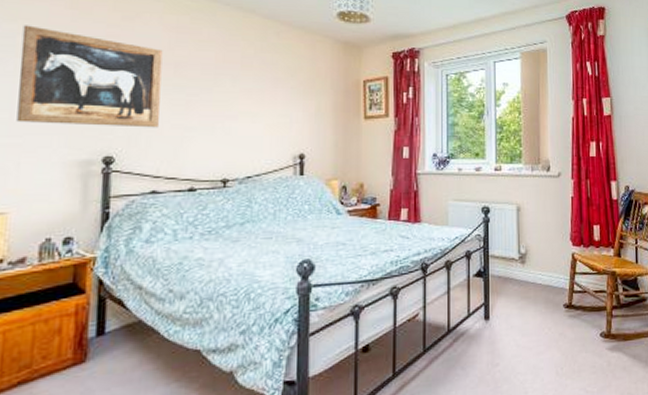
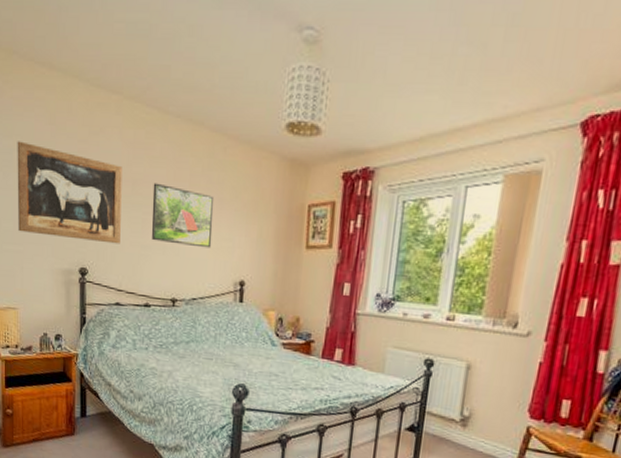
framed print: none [197,65,269,125] -> present [151,183,215,248]

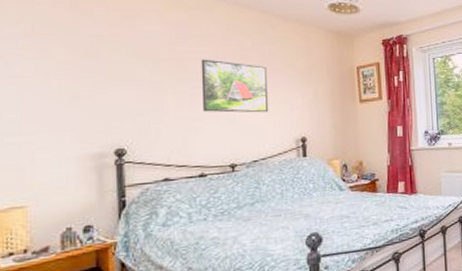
wall art: present [17,141,123,244] -> none [25,28,166,121]

